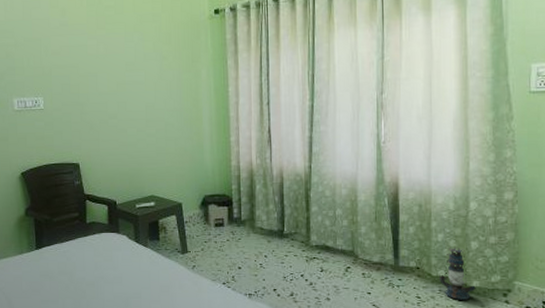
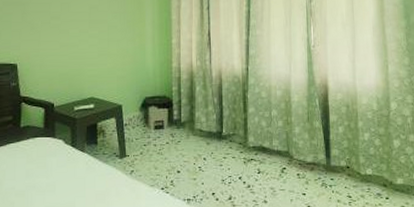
lantern: present [439,248,476,300] -> none [367,146,400,198]

